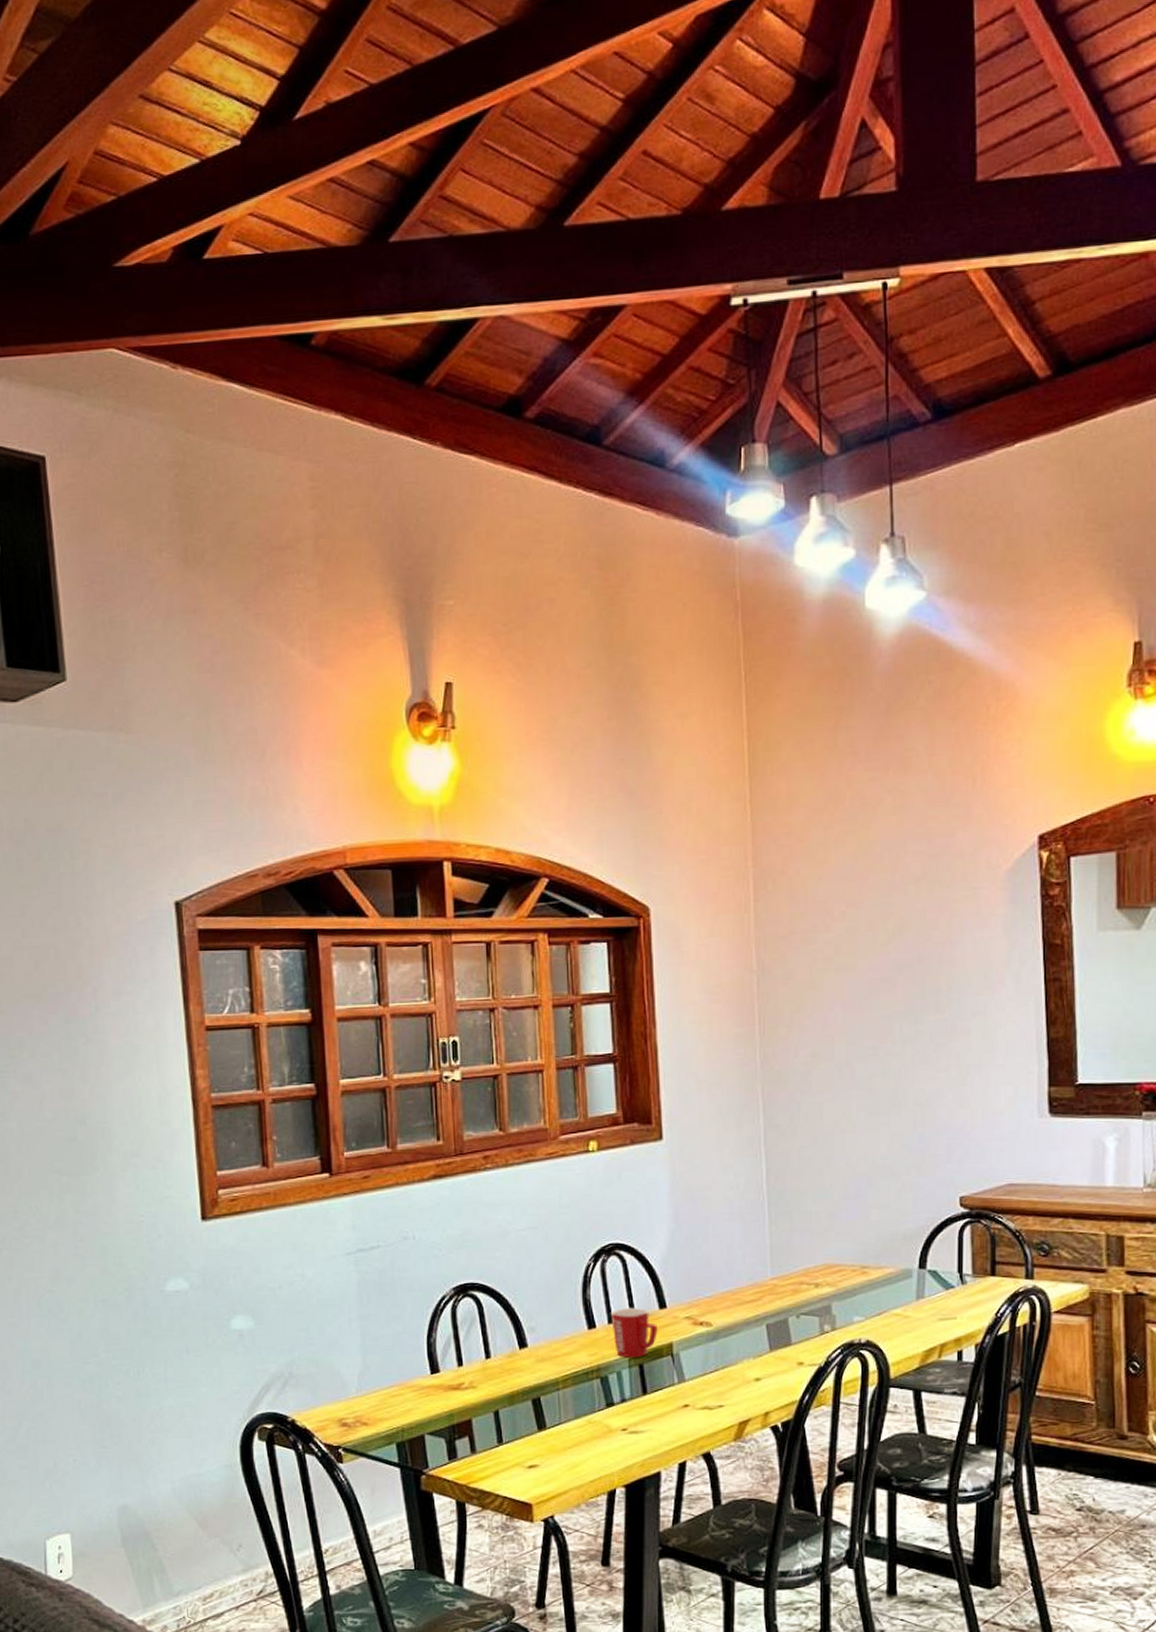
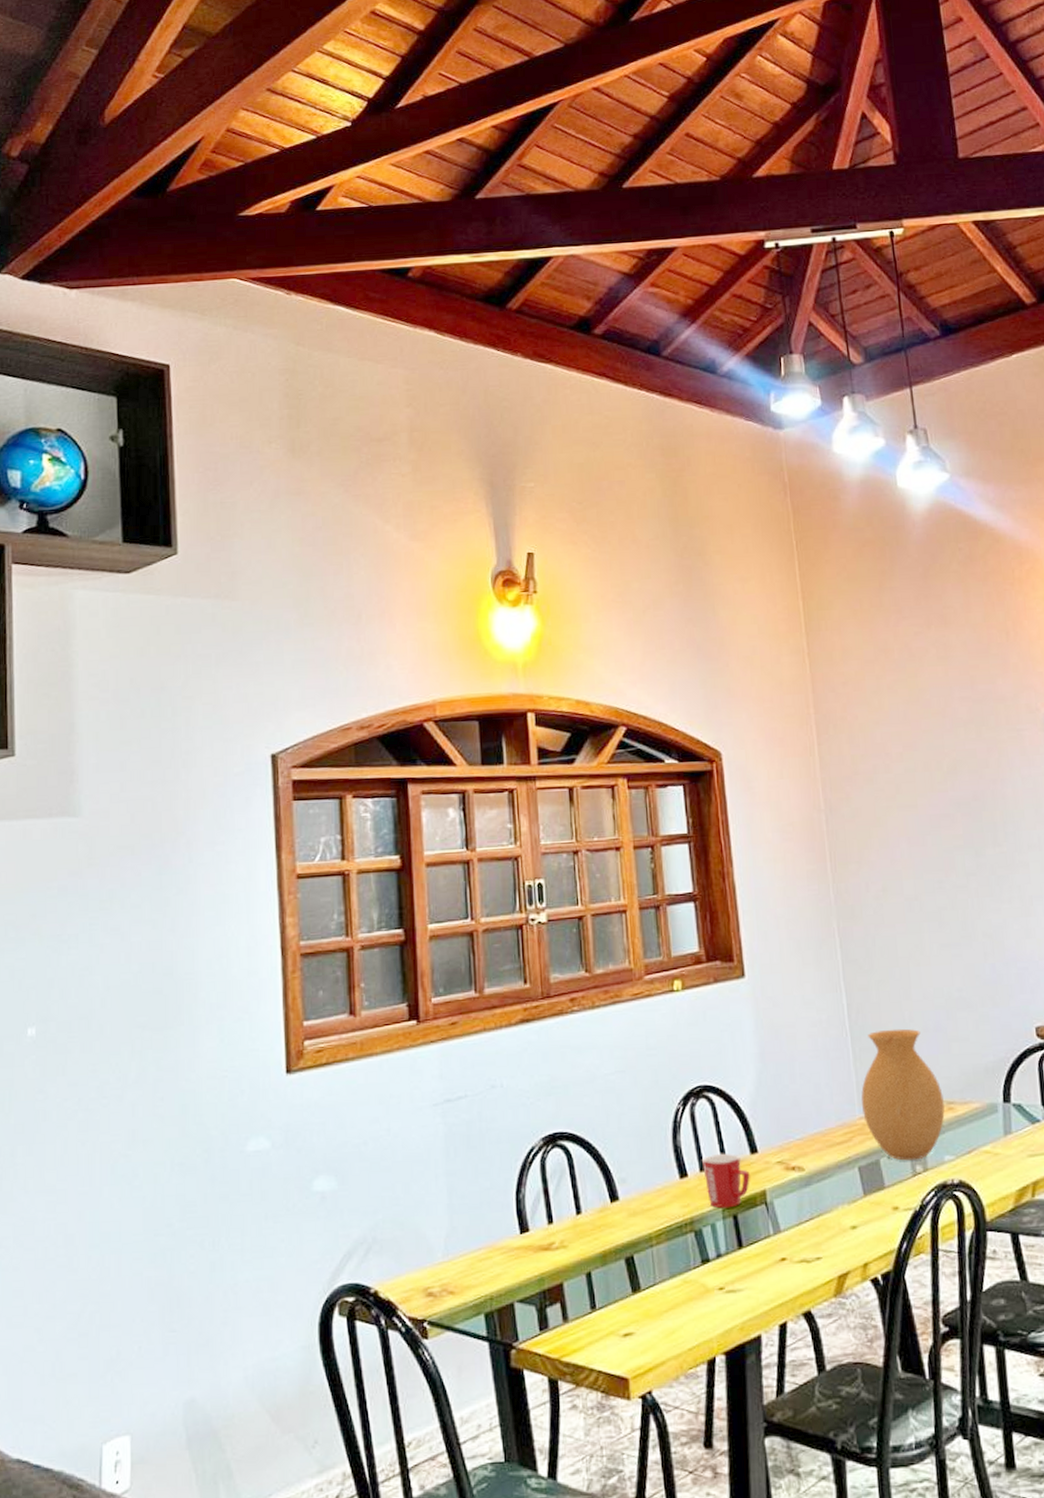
vase: none [775,1194,859,1320] -> present [861,1028,945,1161]

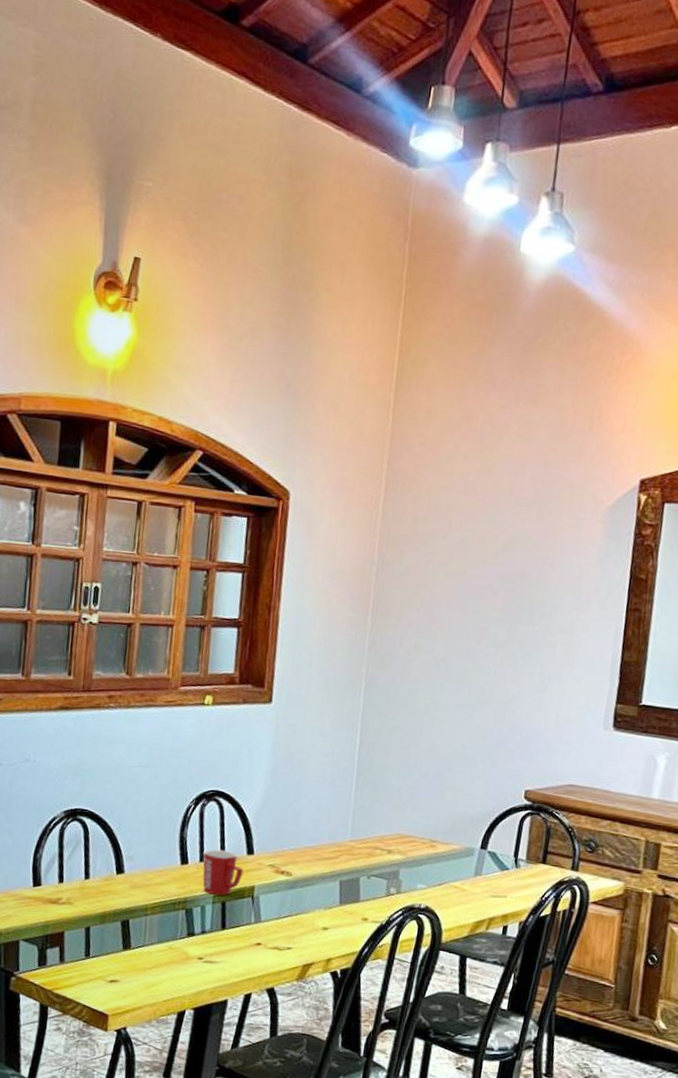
vase: present [861,1028,945,1161] -> none [353,770,429,884]

